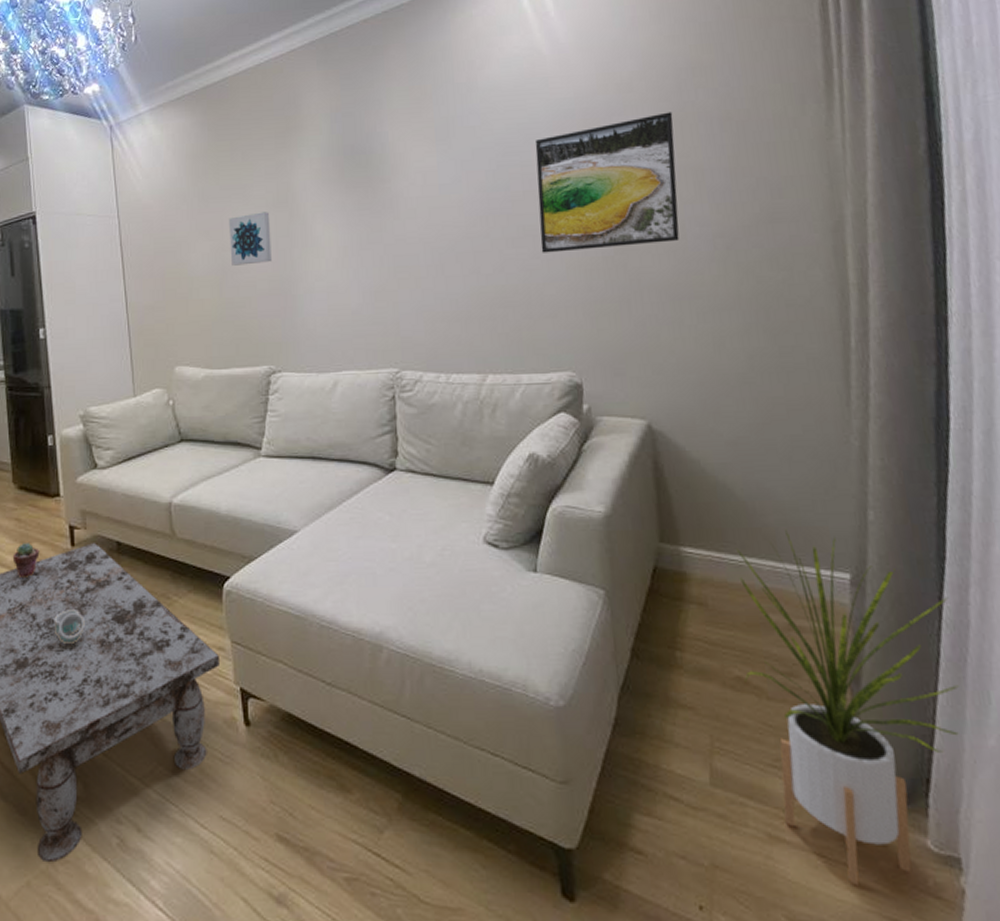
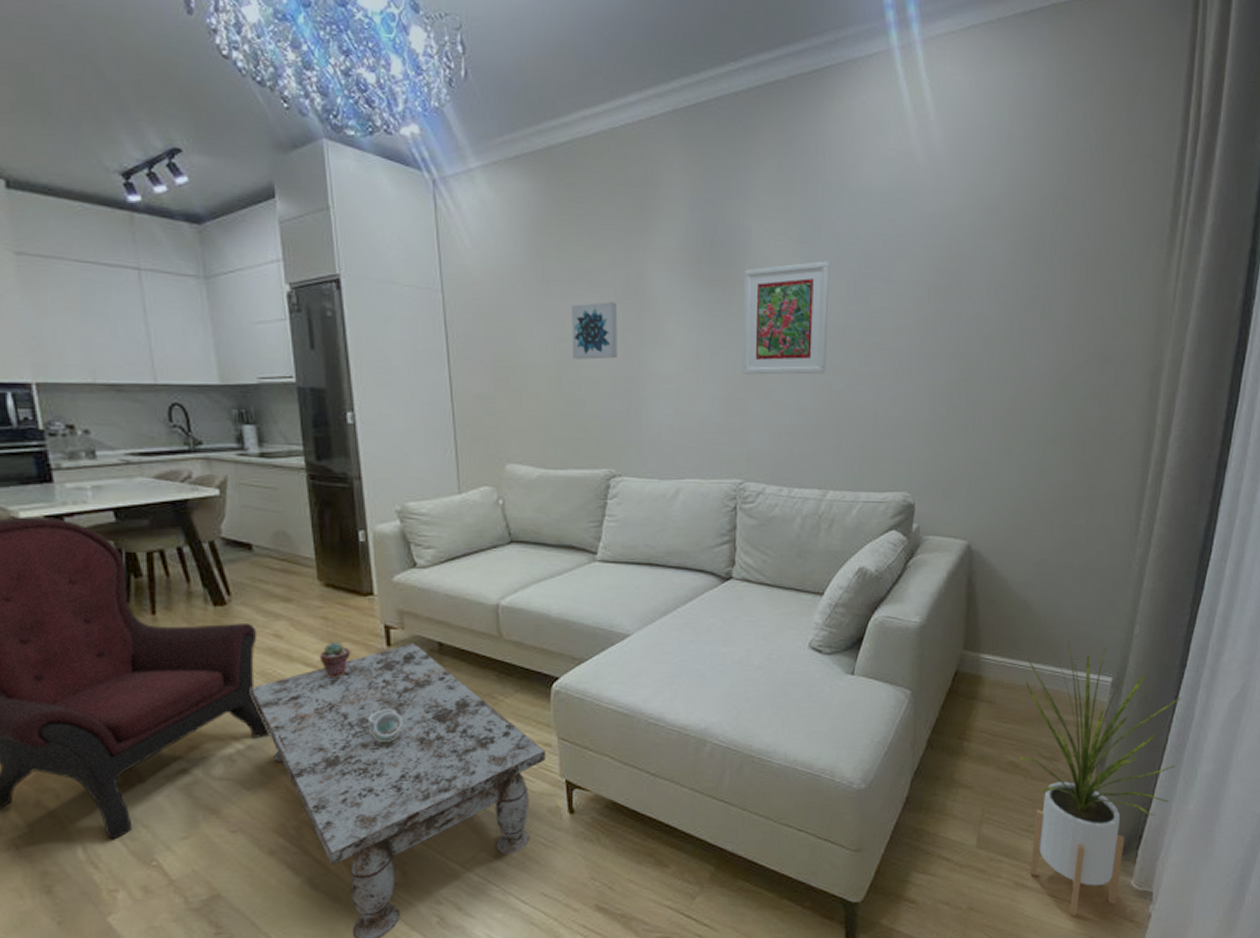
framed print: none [385,154,473,267] -> present [742,261,830,375]
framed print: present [535,112,680,253] -> none [892,240,1032,374]

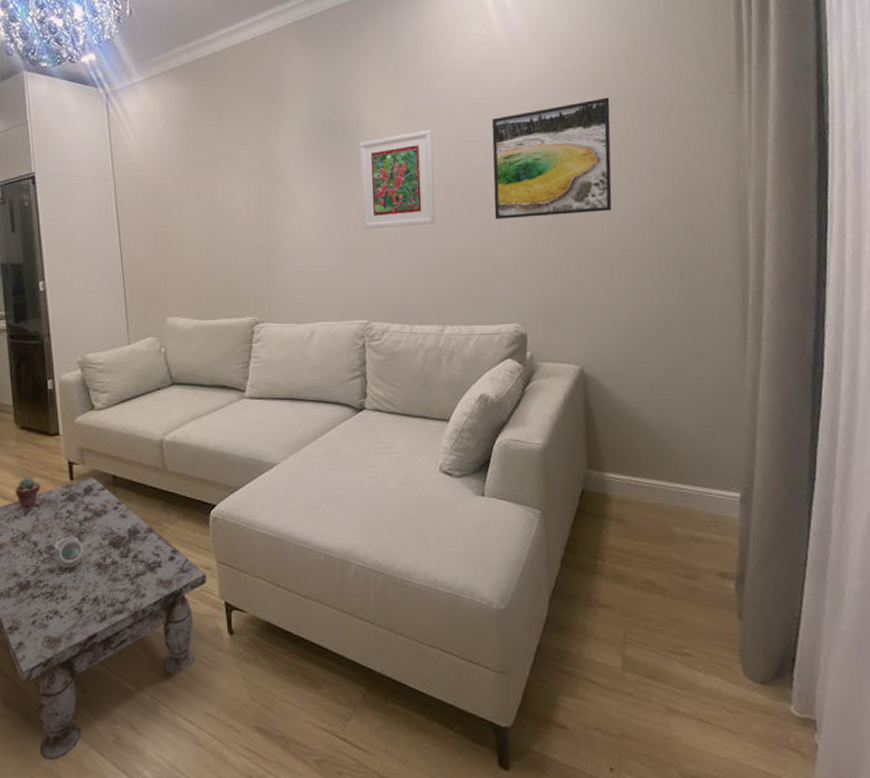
wall art: present [571,302,618,360] -> none [217,177,256,226]
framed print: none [892,240,1032,374] -> present [491,97,612,220]
house plant: present [1016,641,1182,917] -> none [650,458,821,746]

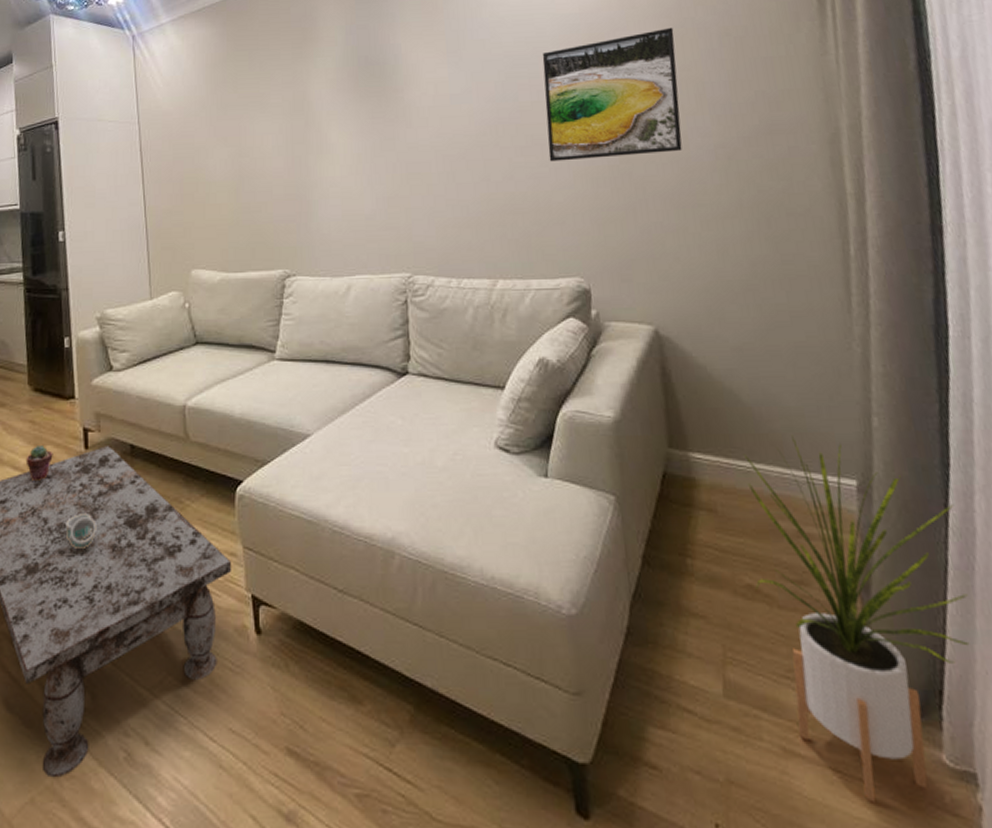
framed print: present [359,129,436,229] -> none [398,66,484,173]
house plant: none [650,458,821,746] -> present [745,436,970,803]

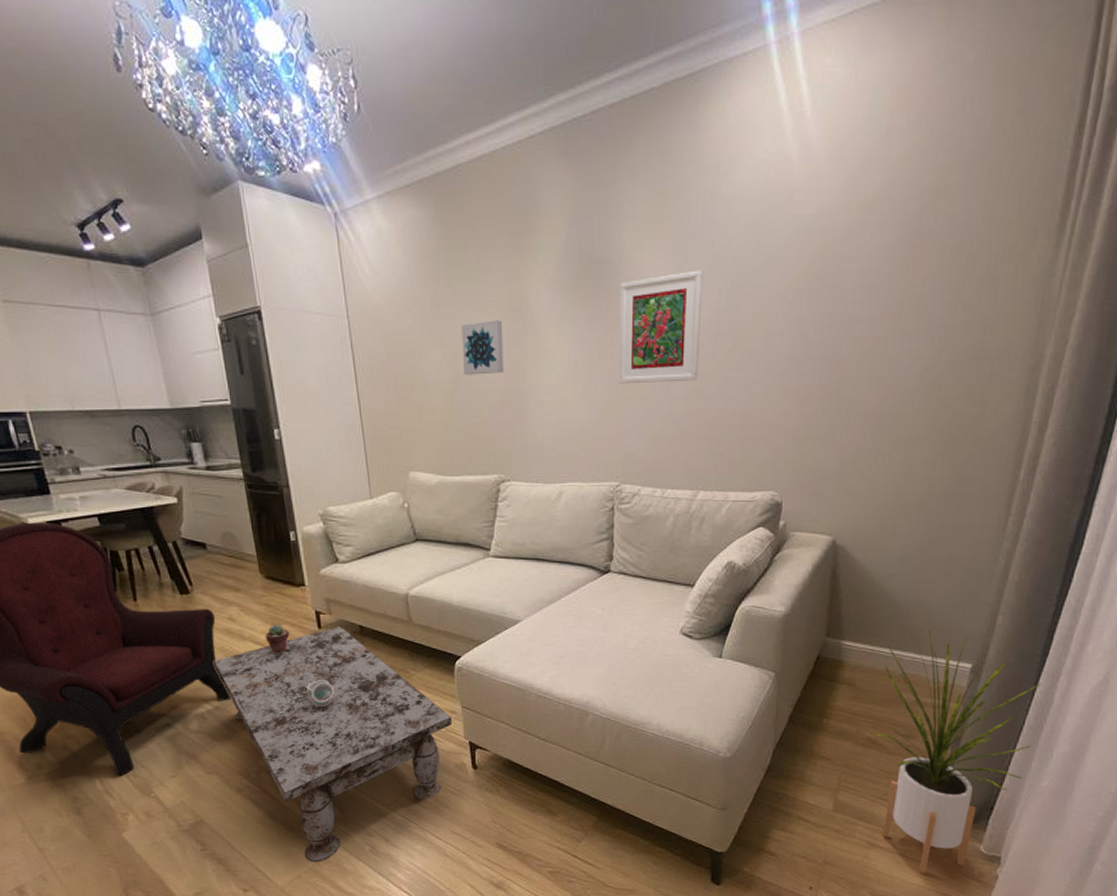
wall art: none [246,119,288,171] -> present [462,320,504,375]
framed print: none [398,66,484,173] -> present [619,270,703,384]
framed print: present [542,27,682,162] -> none [762,237,909,378]

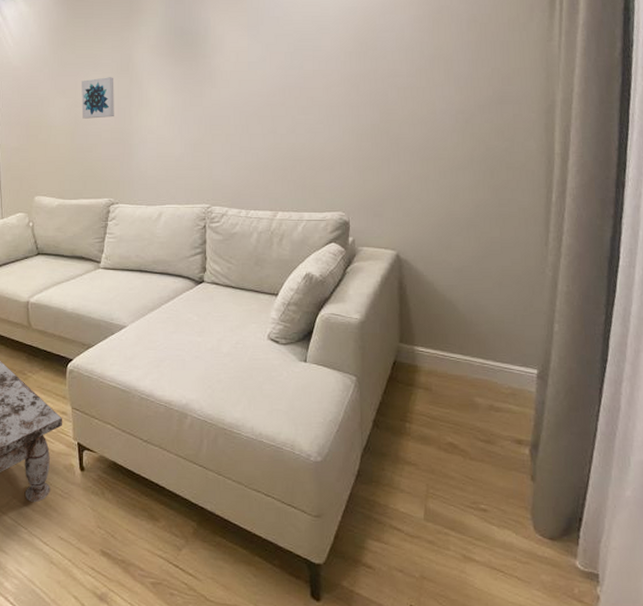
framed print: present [619,270,703,384] -> none [206,39,272,125]
house plant: present [873,630,1042,874] -> none [454,336,609,593]

